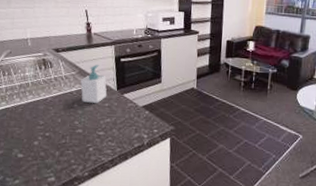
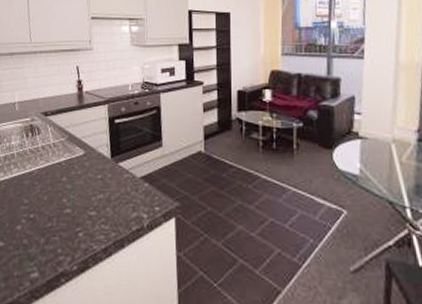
soap bottle: present [80,65,107,103] -> none [70,128,100,175]

